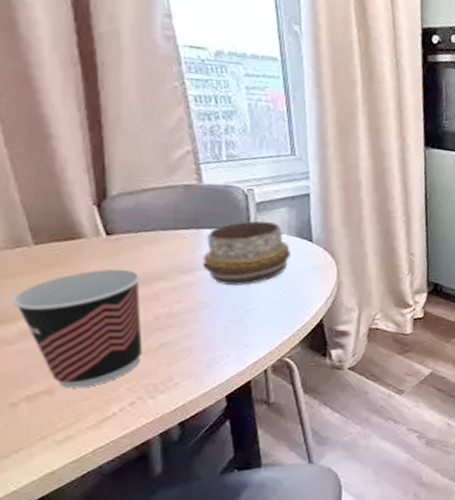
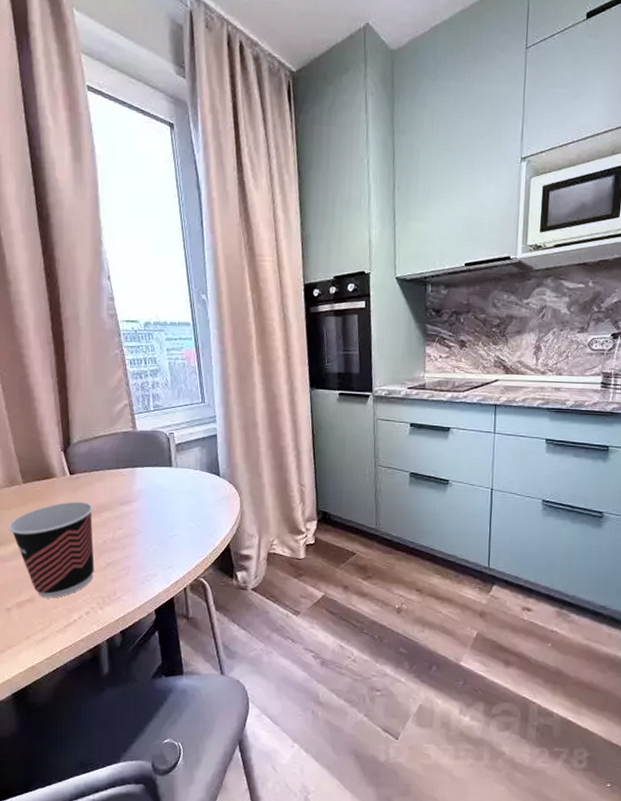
decorative bowl: present [203,220,290,285] -> none [137,459,203,515]

